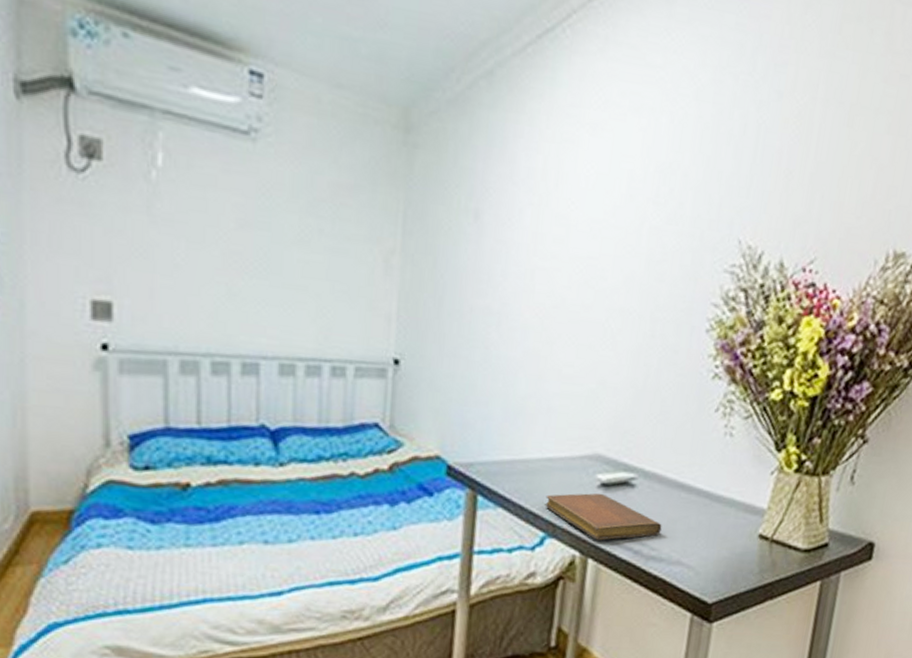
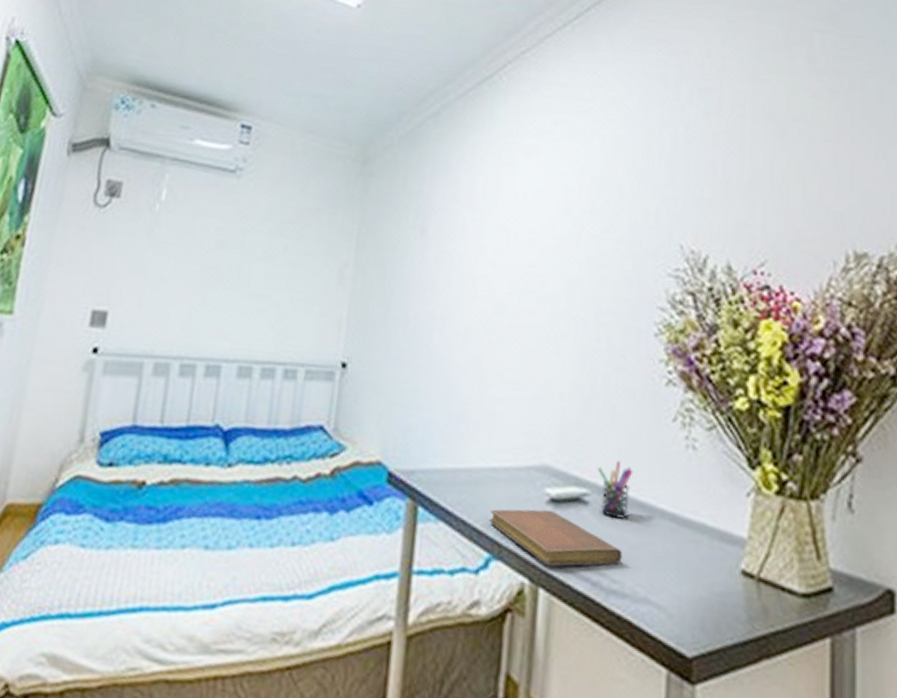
pen holder: none [644,448,677,498] -> present [597,461,634,519]

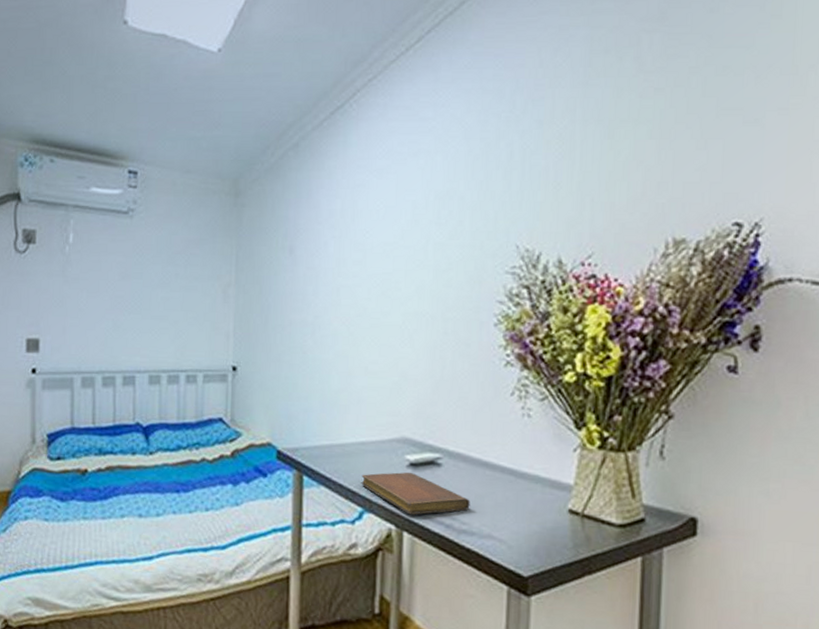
pen holder: present [597,461,634,519] -> none [447,430,478,476]

